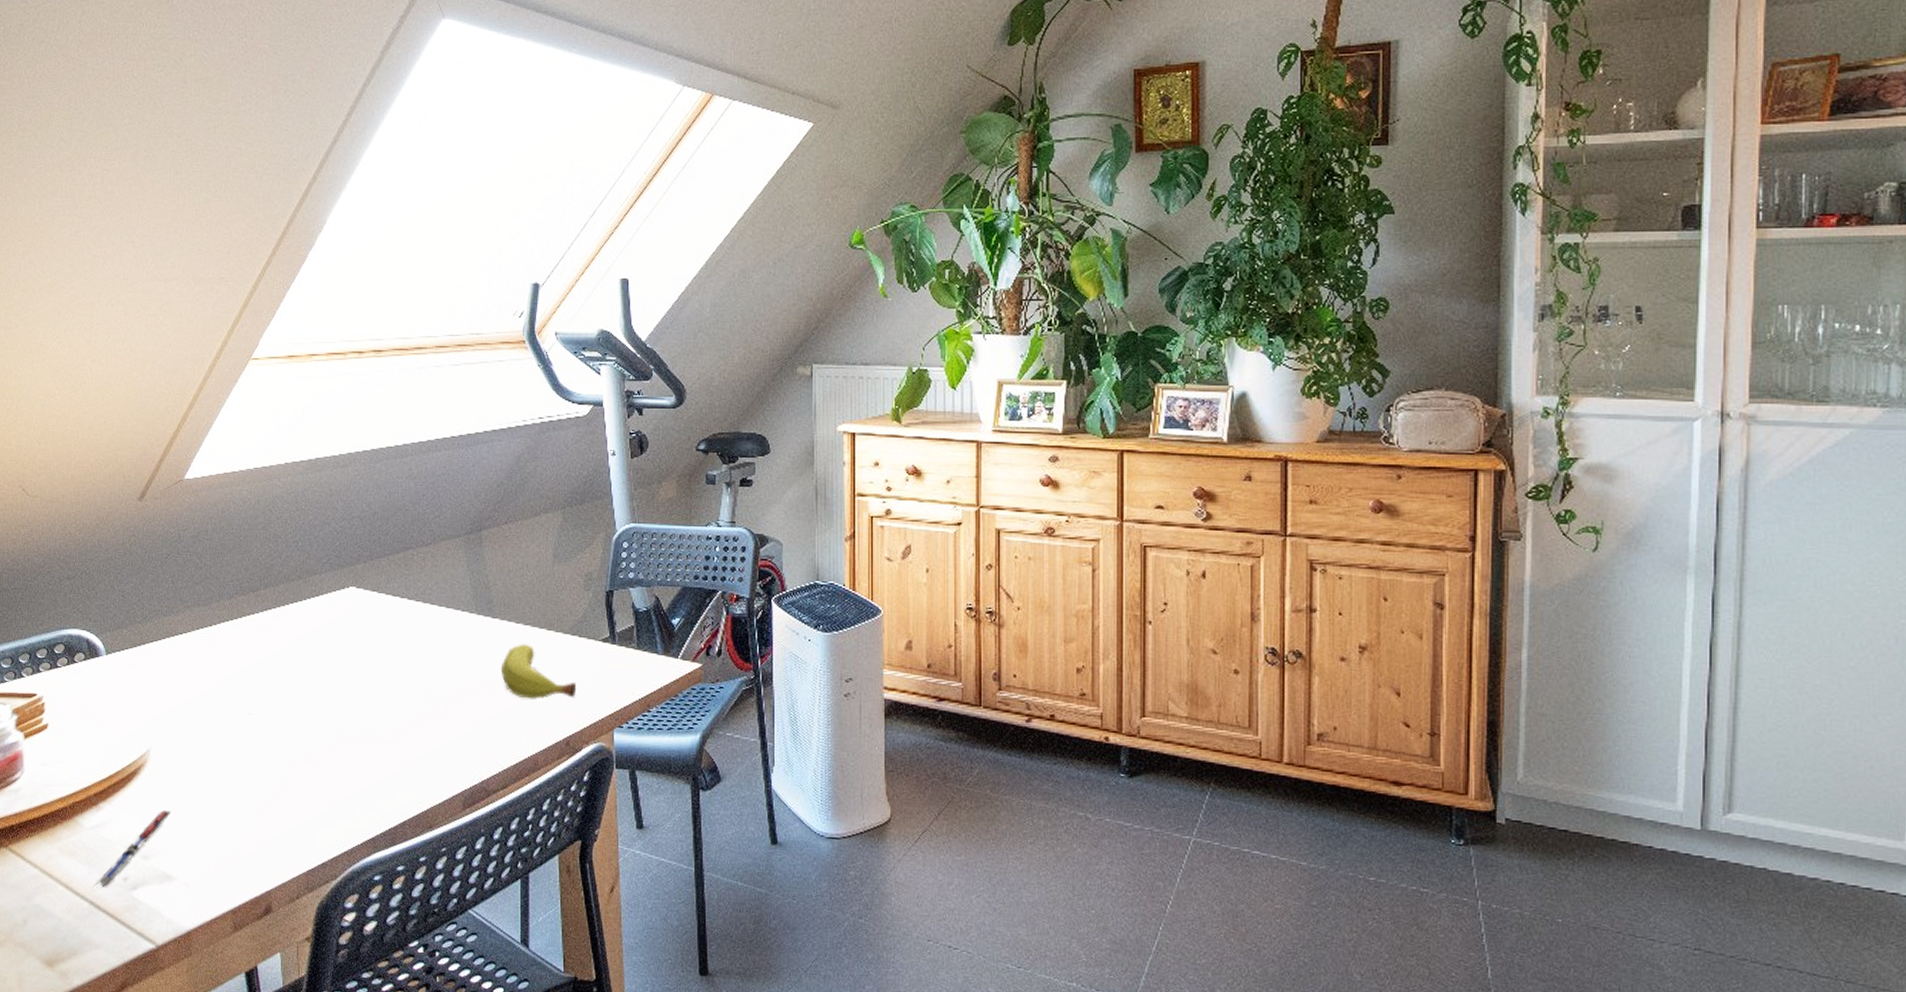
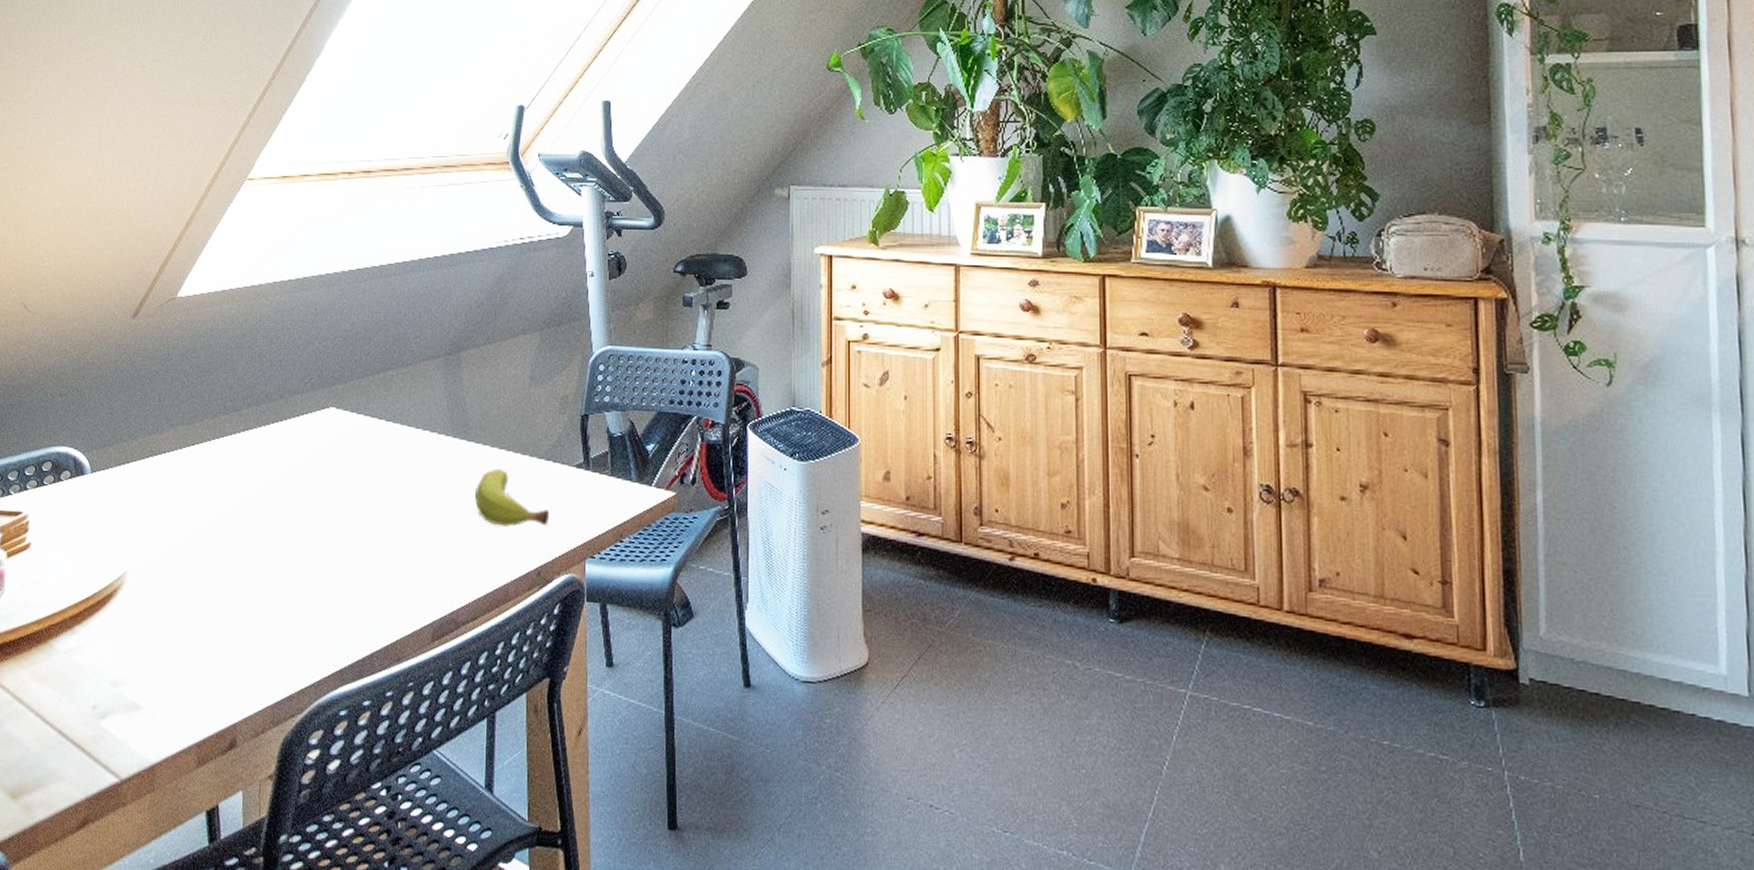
pen: present [93,810,171,888] -> none [63,635,143,716]

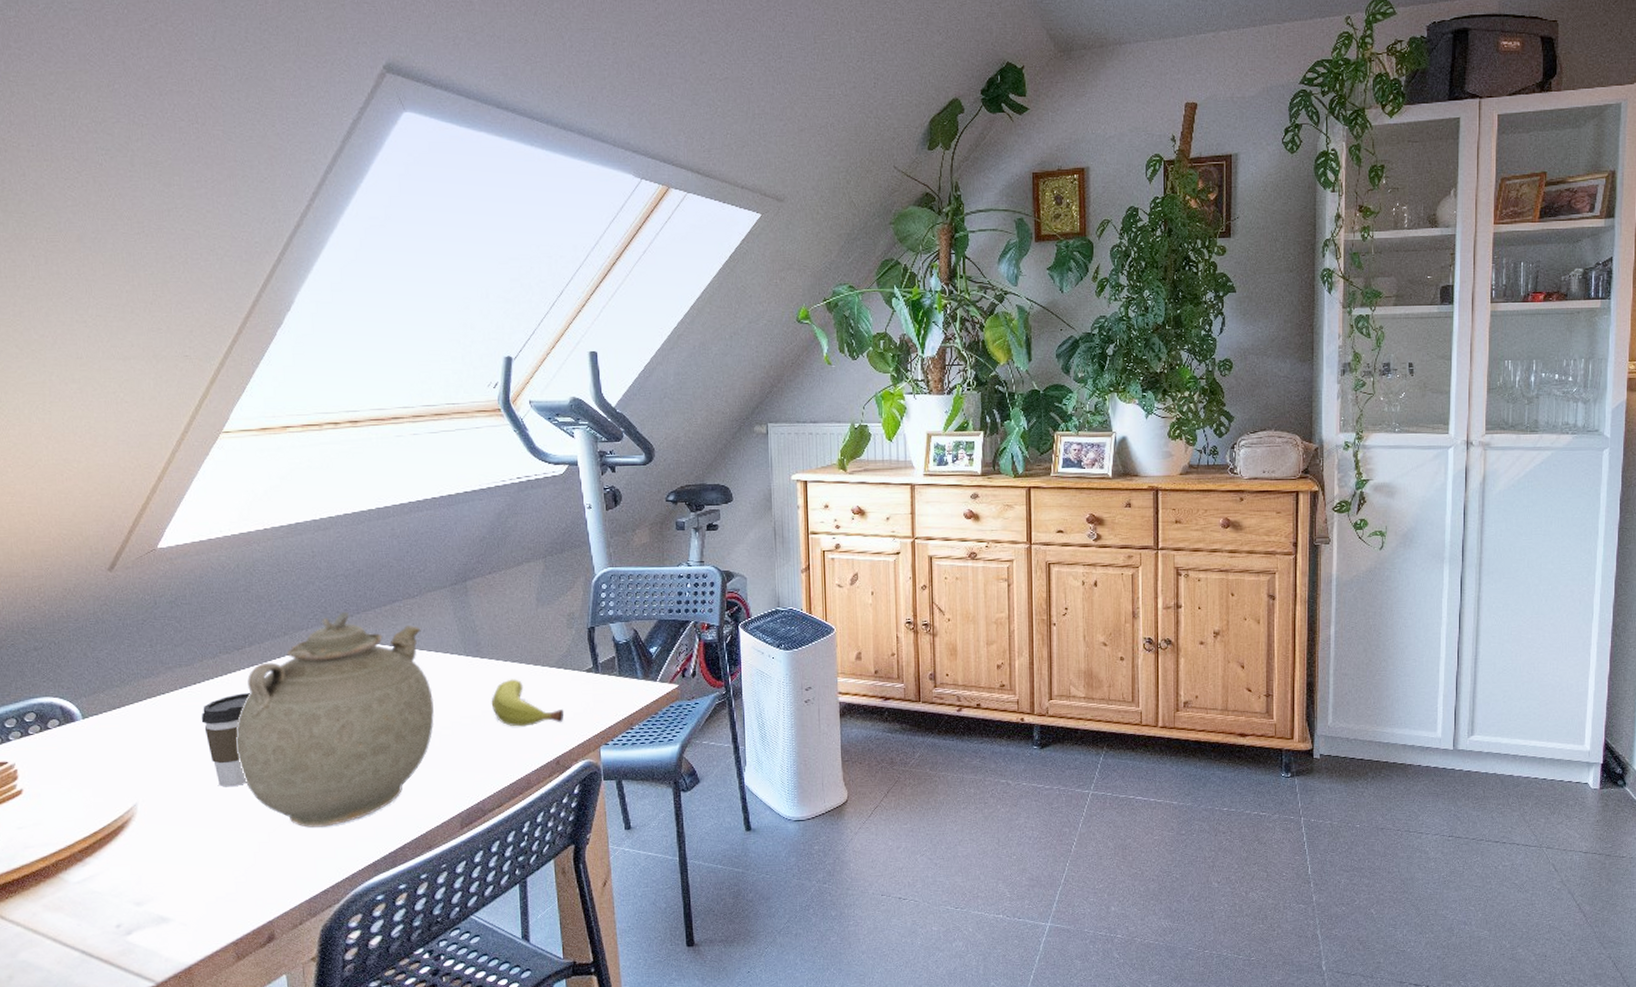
coffee cup: none [194,459,242,564] -> present [201,693,250,787]
teapot: none [223,377,416,621] -> present [236,611,434,828]

